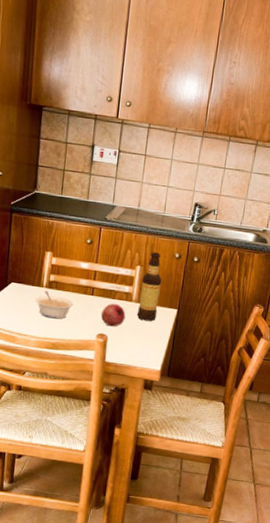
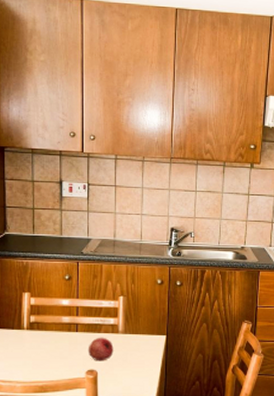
legume: present [35,290,74,319] -> none [16,332,59,361]
bottle: present [136,252,162,322] -> none [125,281,147,351]

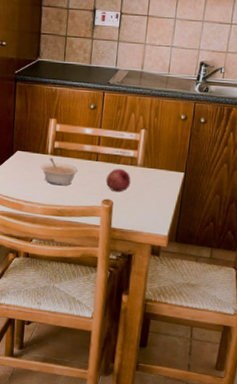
legume: none [16,332,59,361] -> present [40,157,79,186]

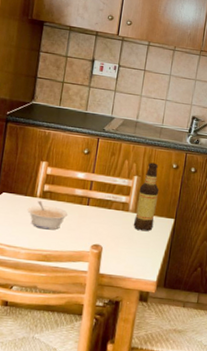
fruit: present [105,168,131,192] -> none [96,213,122,238]
bottle: none [142,114,168,186] -> present [133,162,160,232]

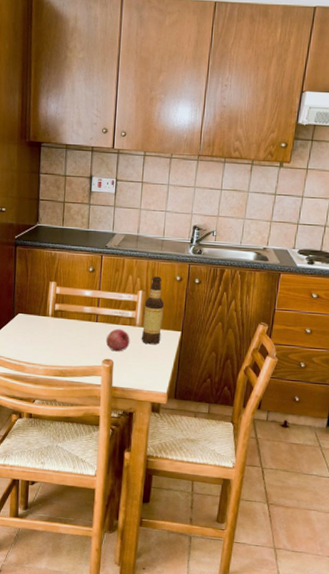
legume: present [27,200,69,230] -> none [41,319,79,347]
fruit: none [96,213,122,238] -> present [105,328,130,352]

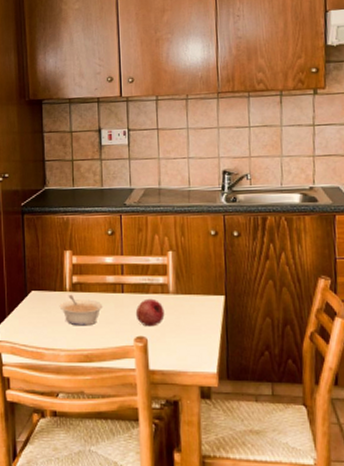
legume: none [41,319,79,347] -> present [59,294,103,326]
bottle: present [141,276,165,345] -> none [176,233,202,315]

